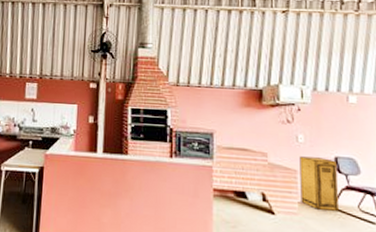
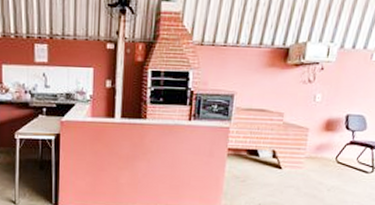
storage cabinet: present [299,156,338,211] -> none [307,115,347,164]

